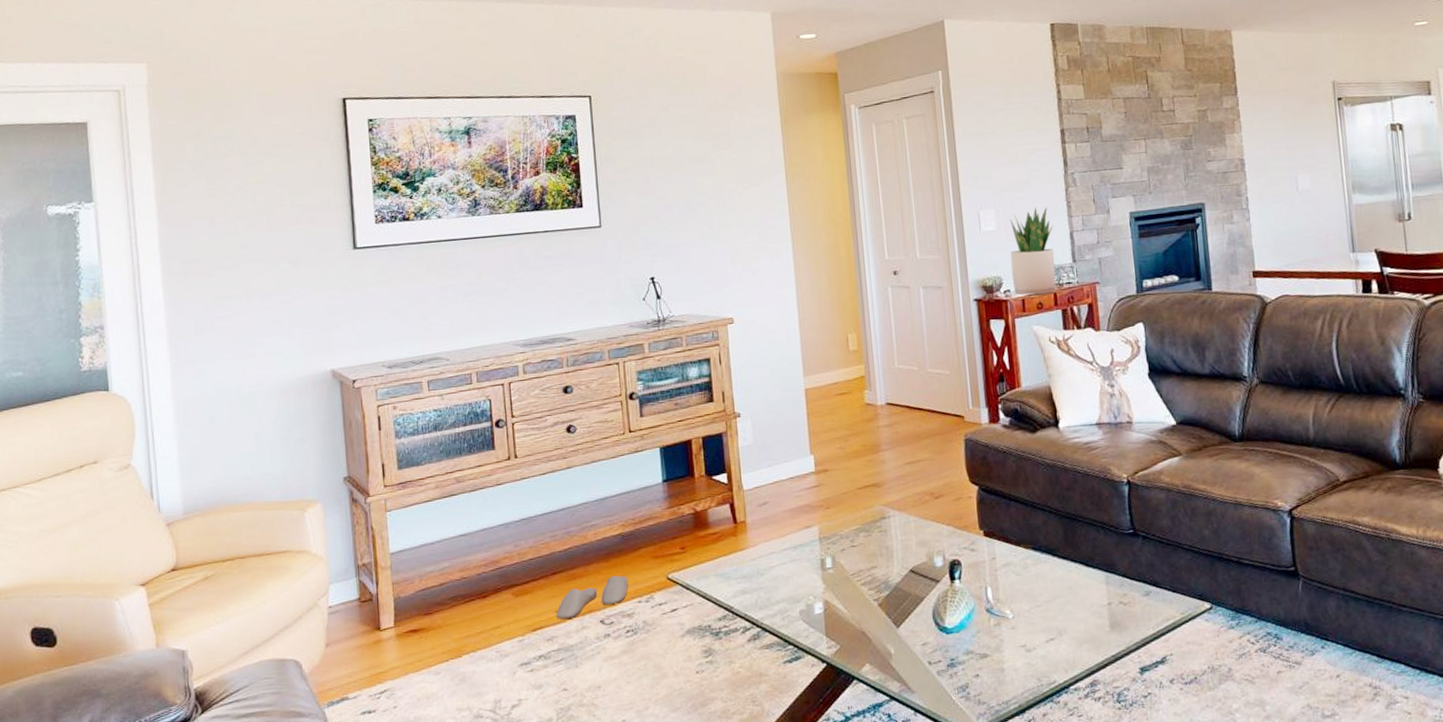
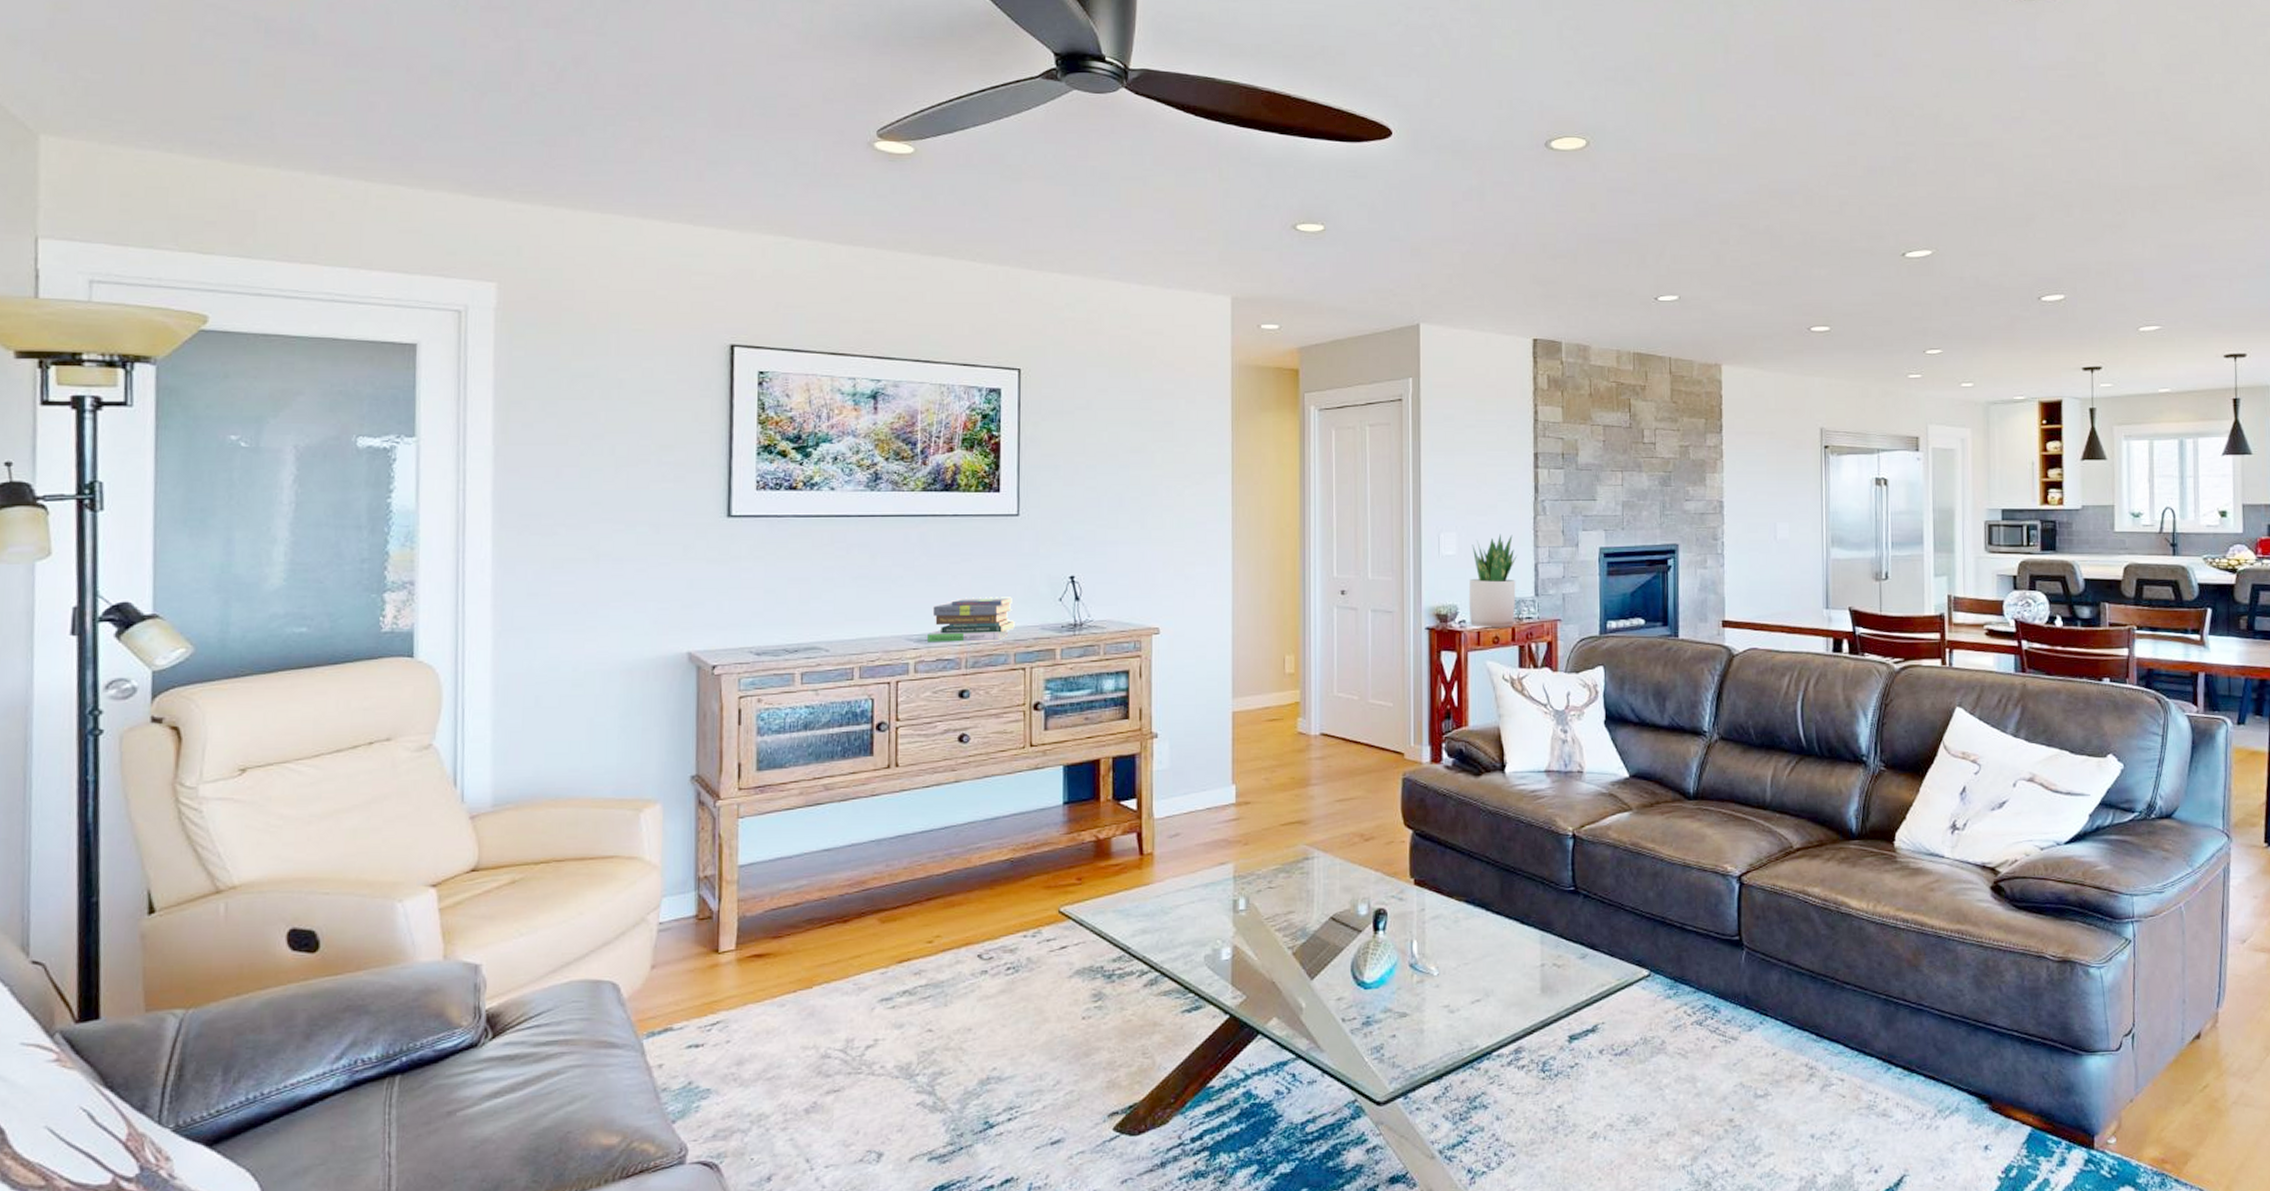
books: none [532,301,606,346] -> present [928,598,1015,643]
slippers: present [556,575,629,619] -> none [927,905,1014,951]

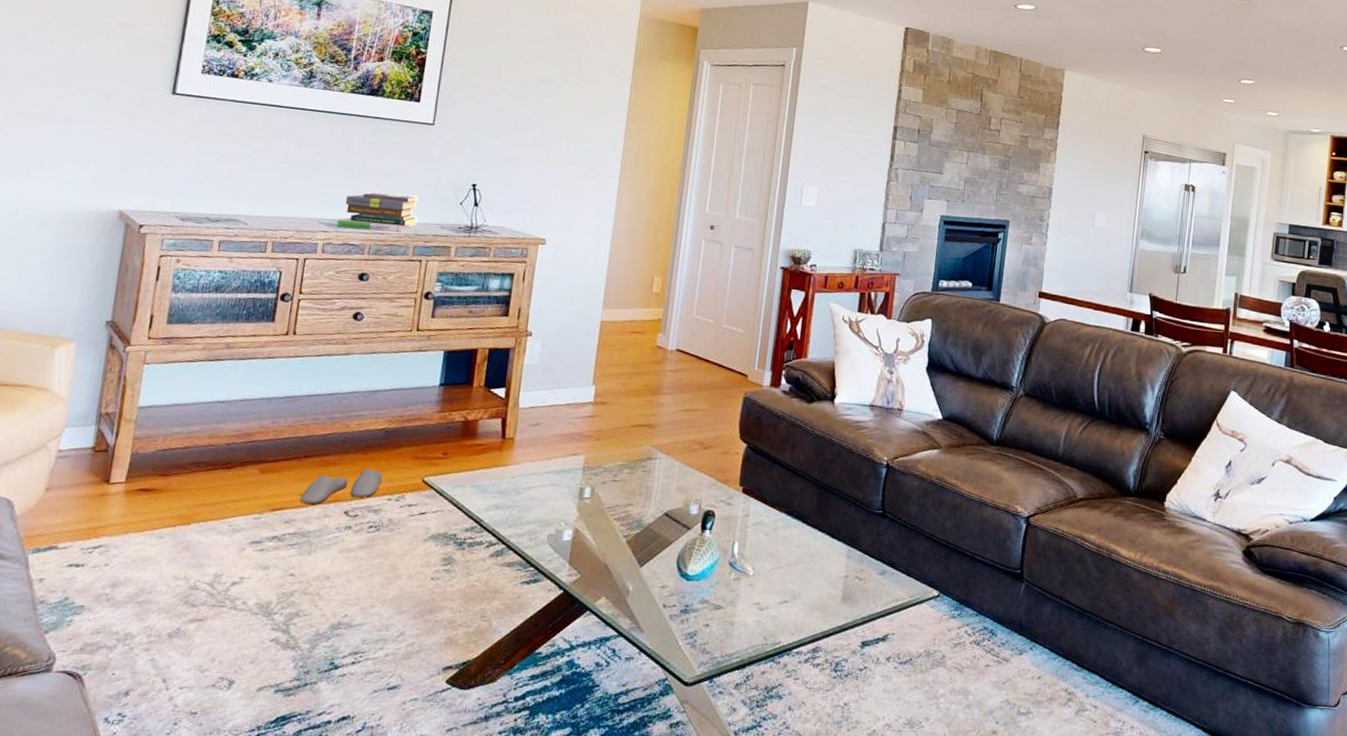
slippers: none [927,905,1014,951] -> present [299,469,383,504]
planter: present [1468,533,1518,629] -> none [820,192,869,276]

